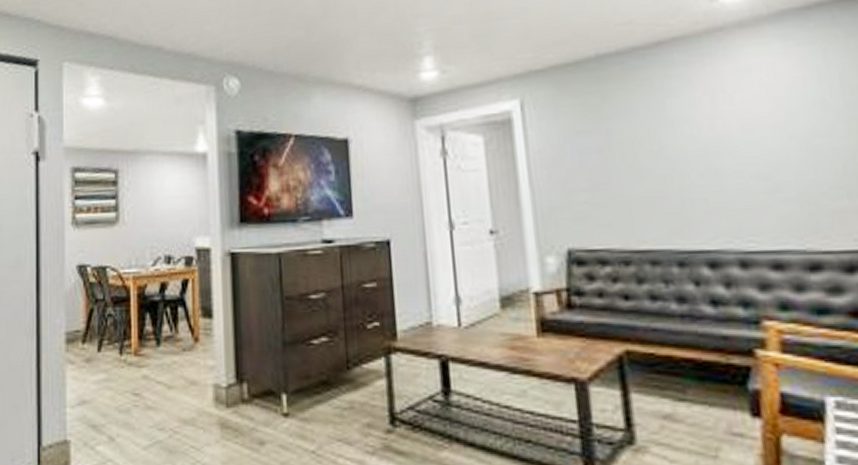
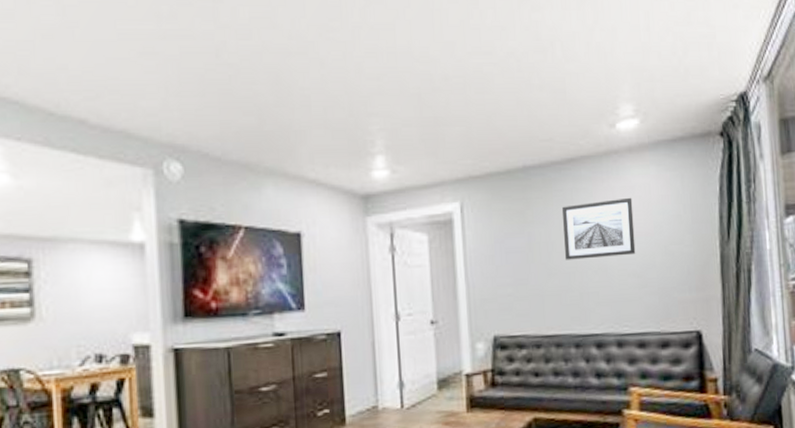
wall art: none [650,81,760,160] -> present [562,197,636,260]

